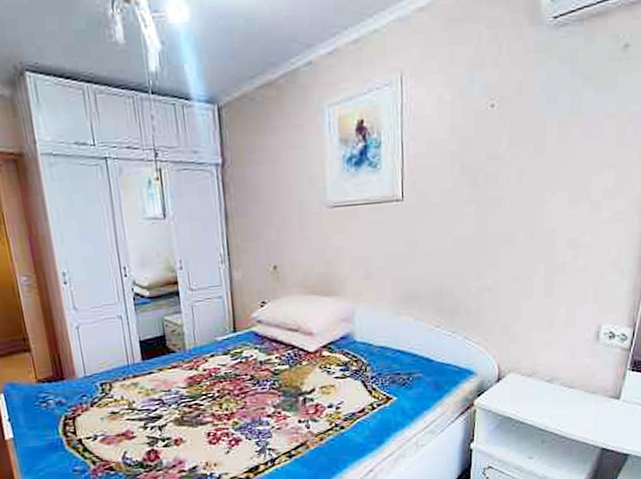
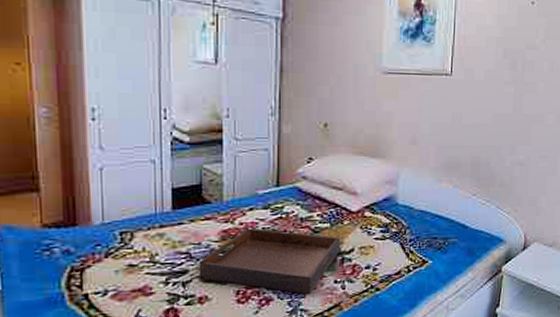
serving tray: none [170,373,302,434] -> present [198,228,341,294]

